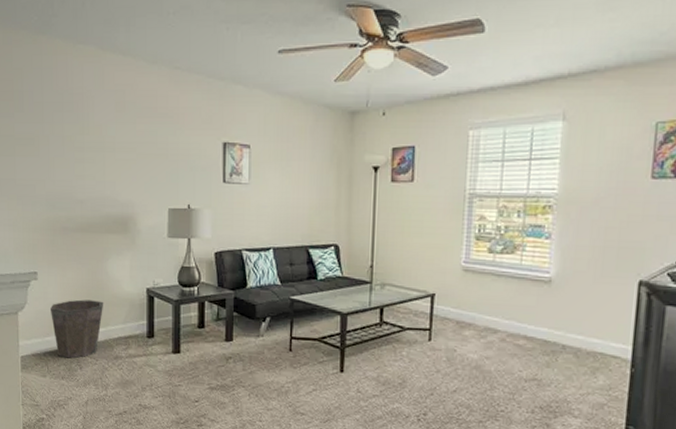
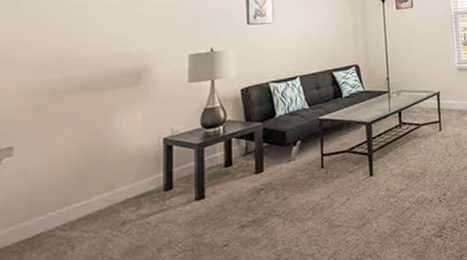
waste bin: present [51,299,104,359] -> none [31,163,108,242]

